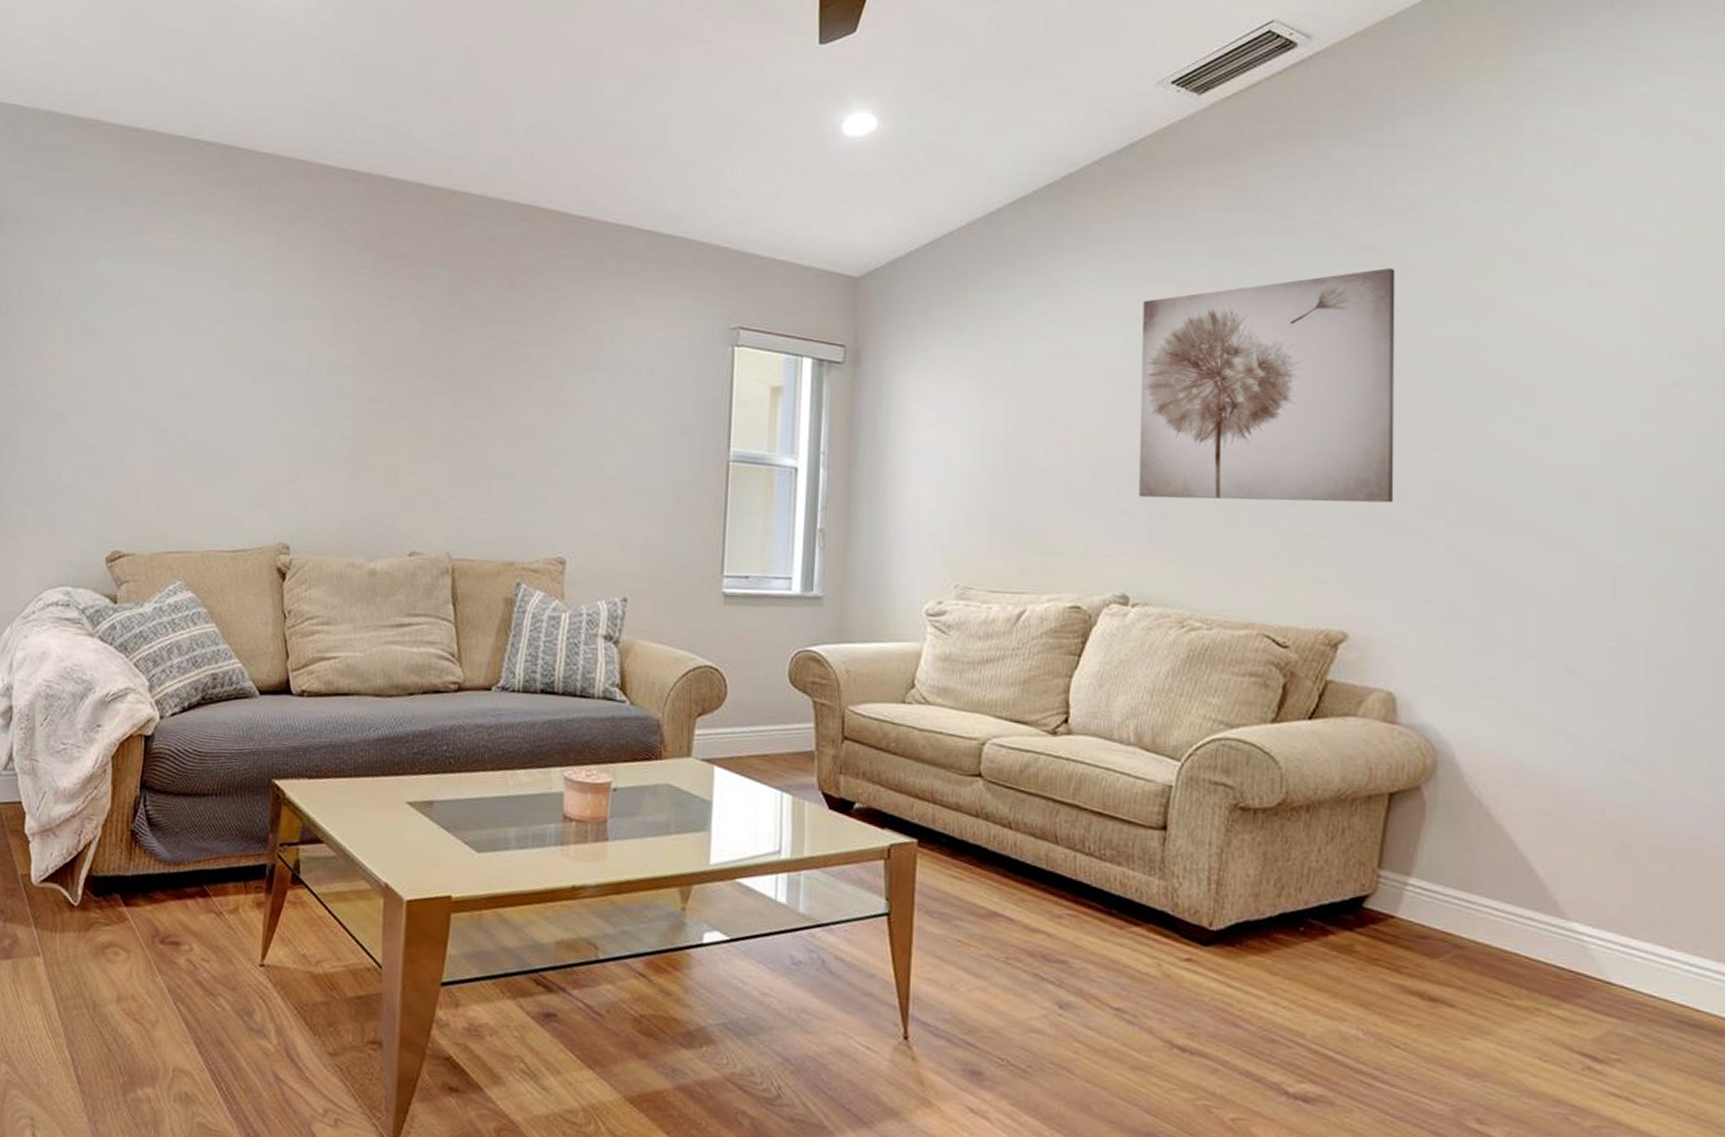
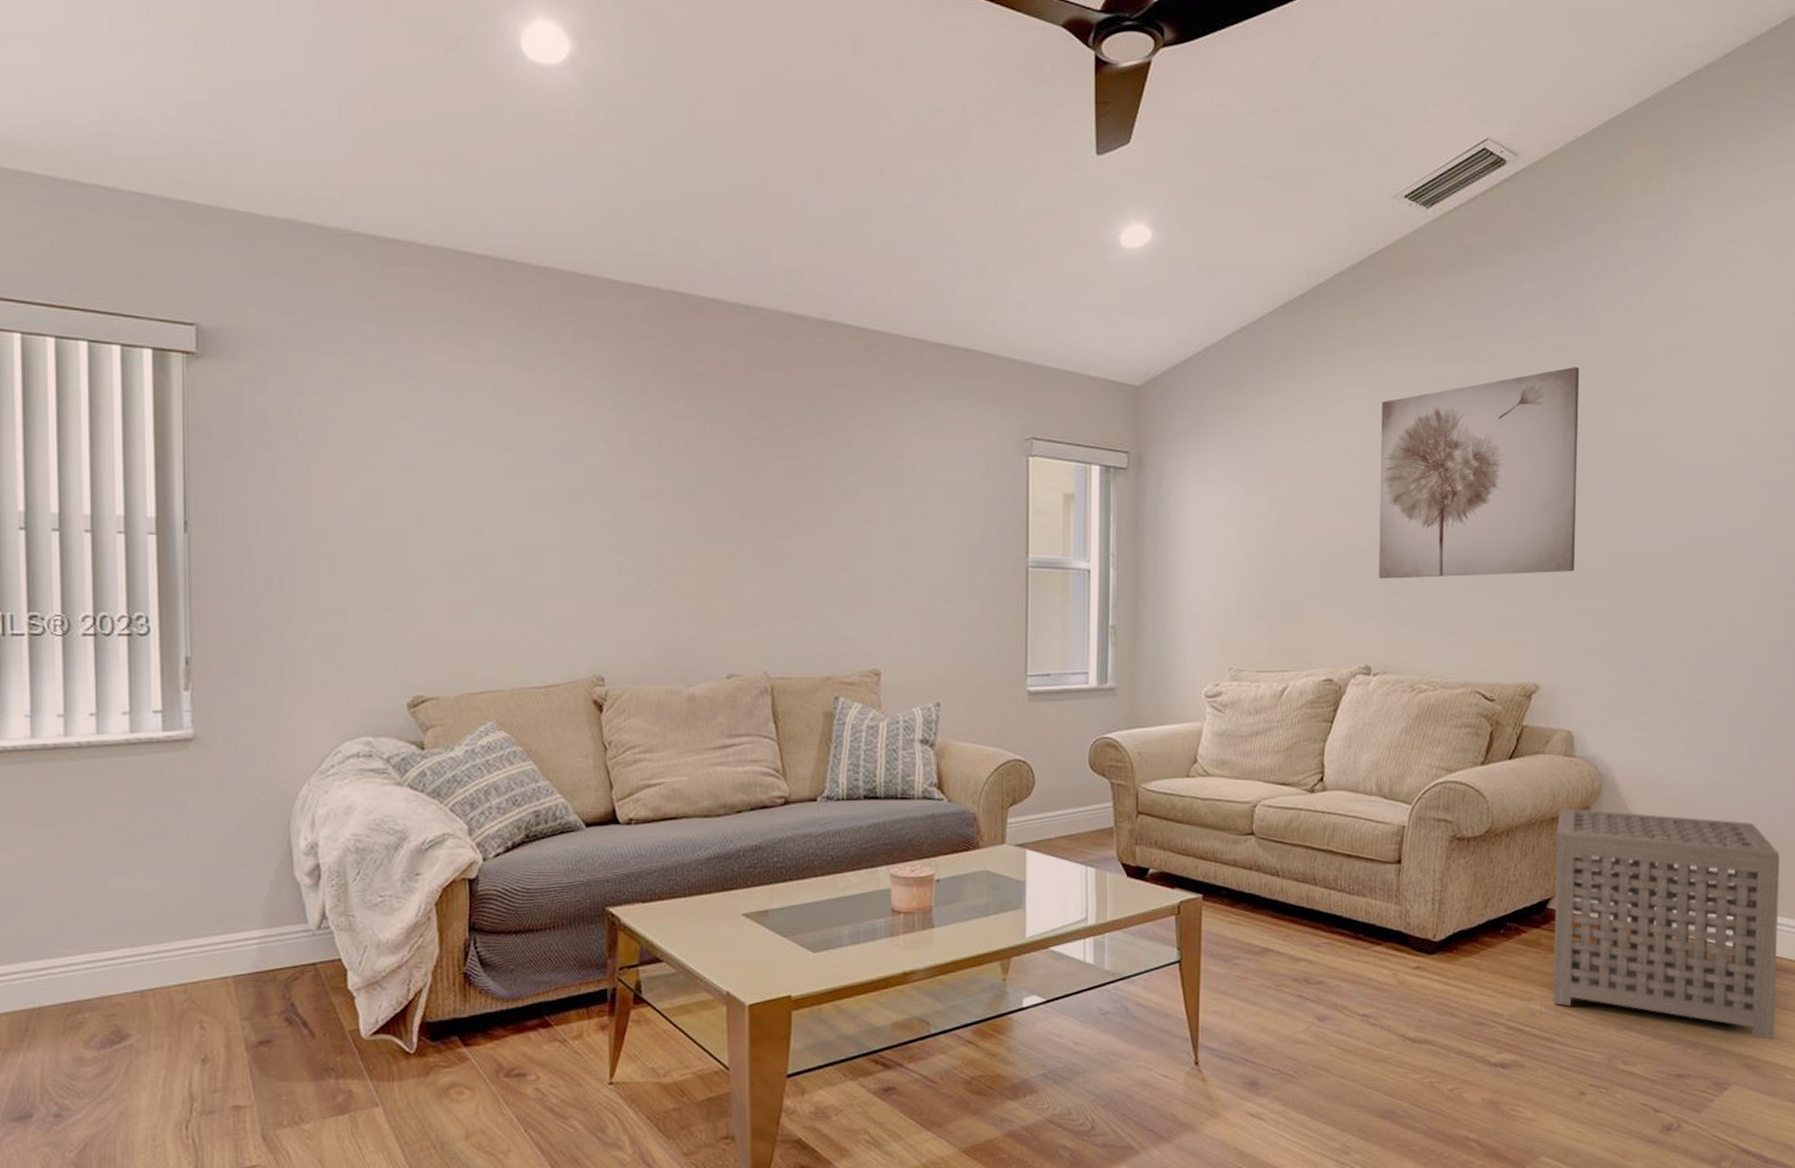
side table: none [1374,785,1702,1123] -> present [1553,808,1780,1040]

